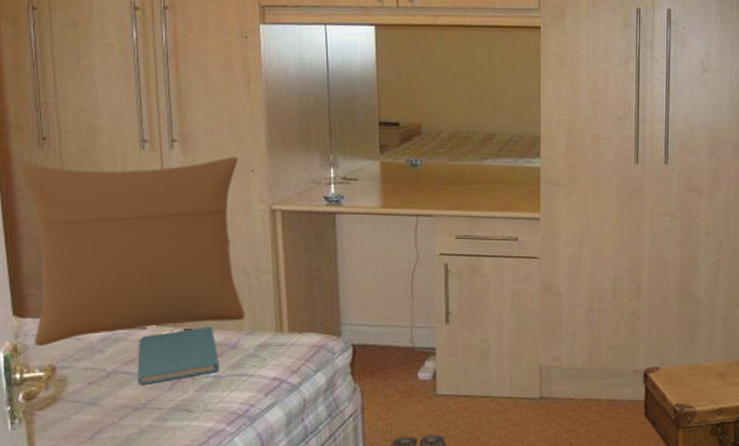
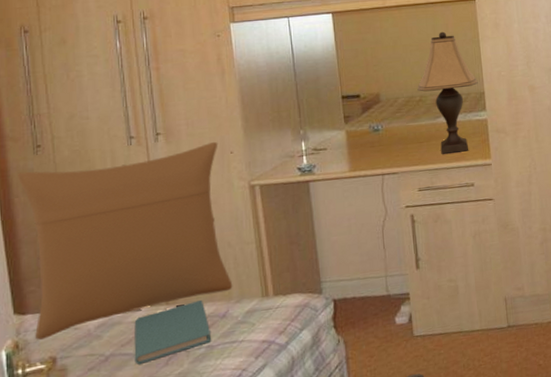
lamp: none [464,61,534,201] -> present [417,31,478,154]

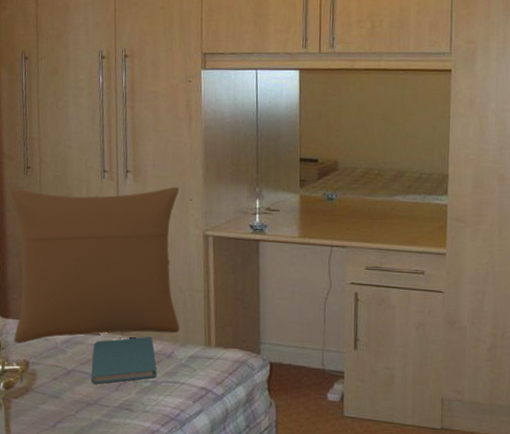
lamp: present [417,31,478,154] -> none [377,102,443,236]

